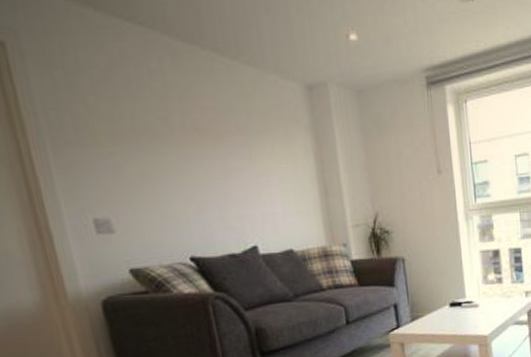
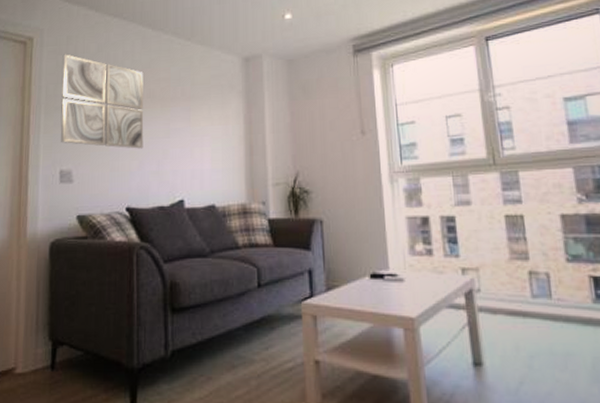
wall art: none [58,68,199,192] -> present [60,54,144,149]

